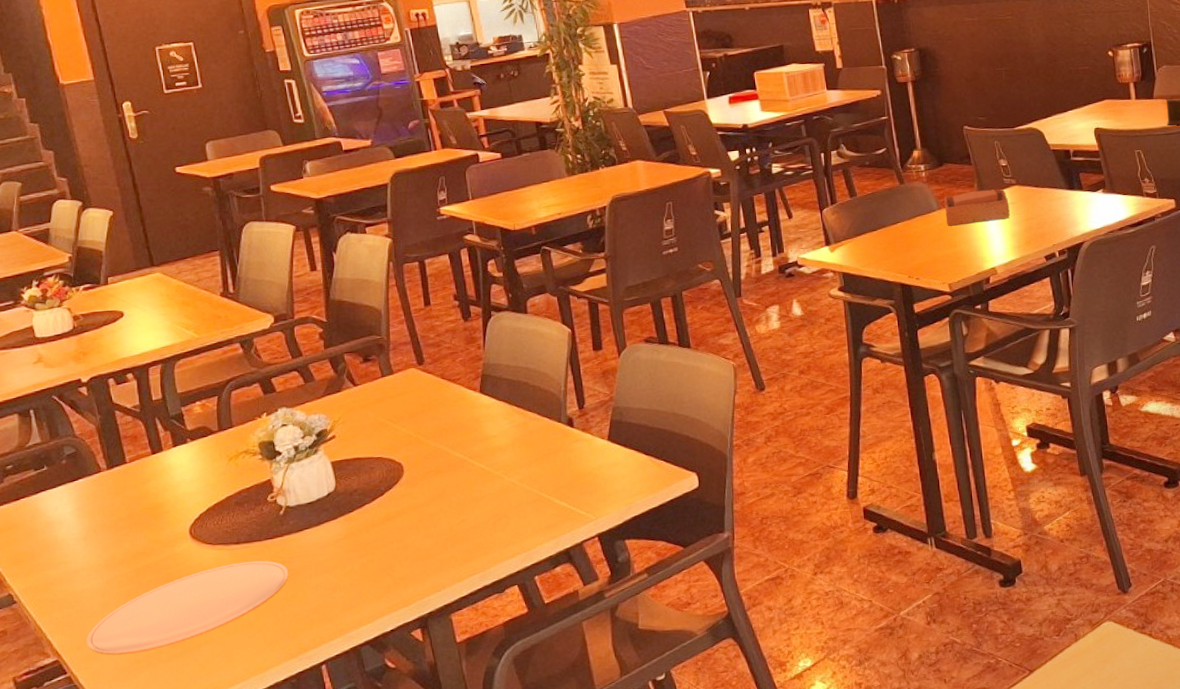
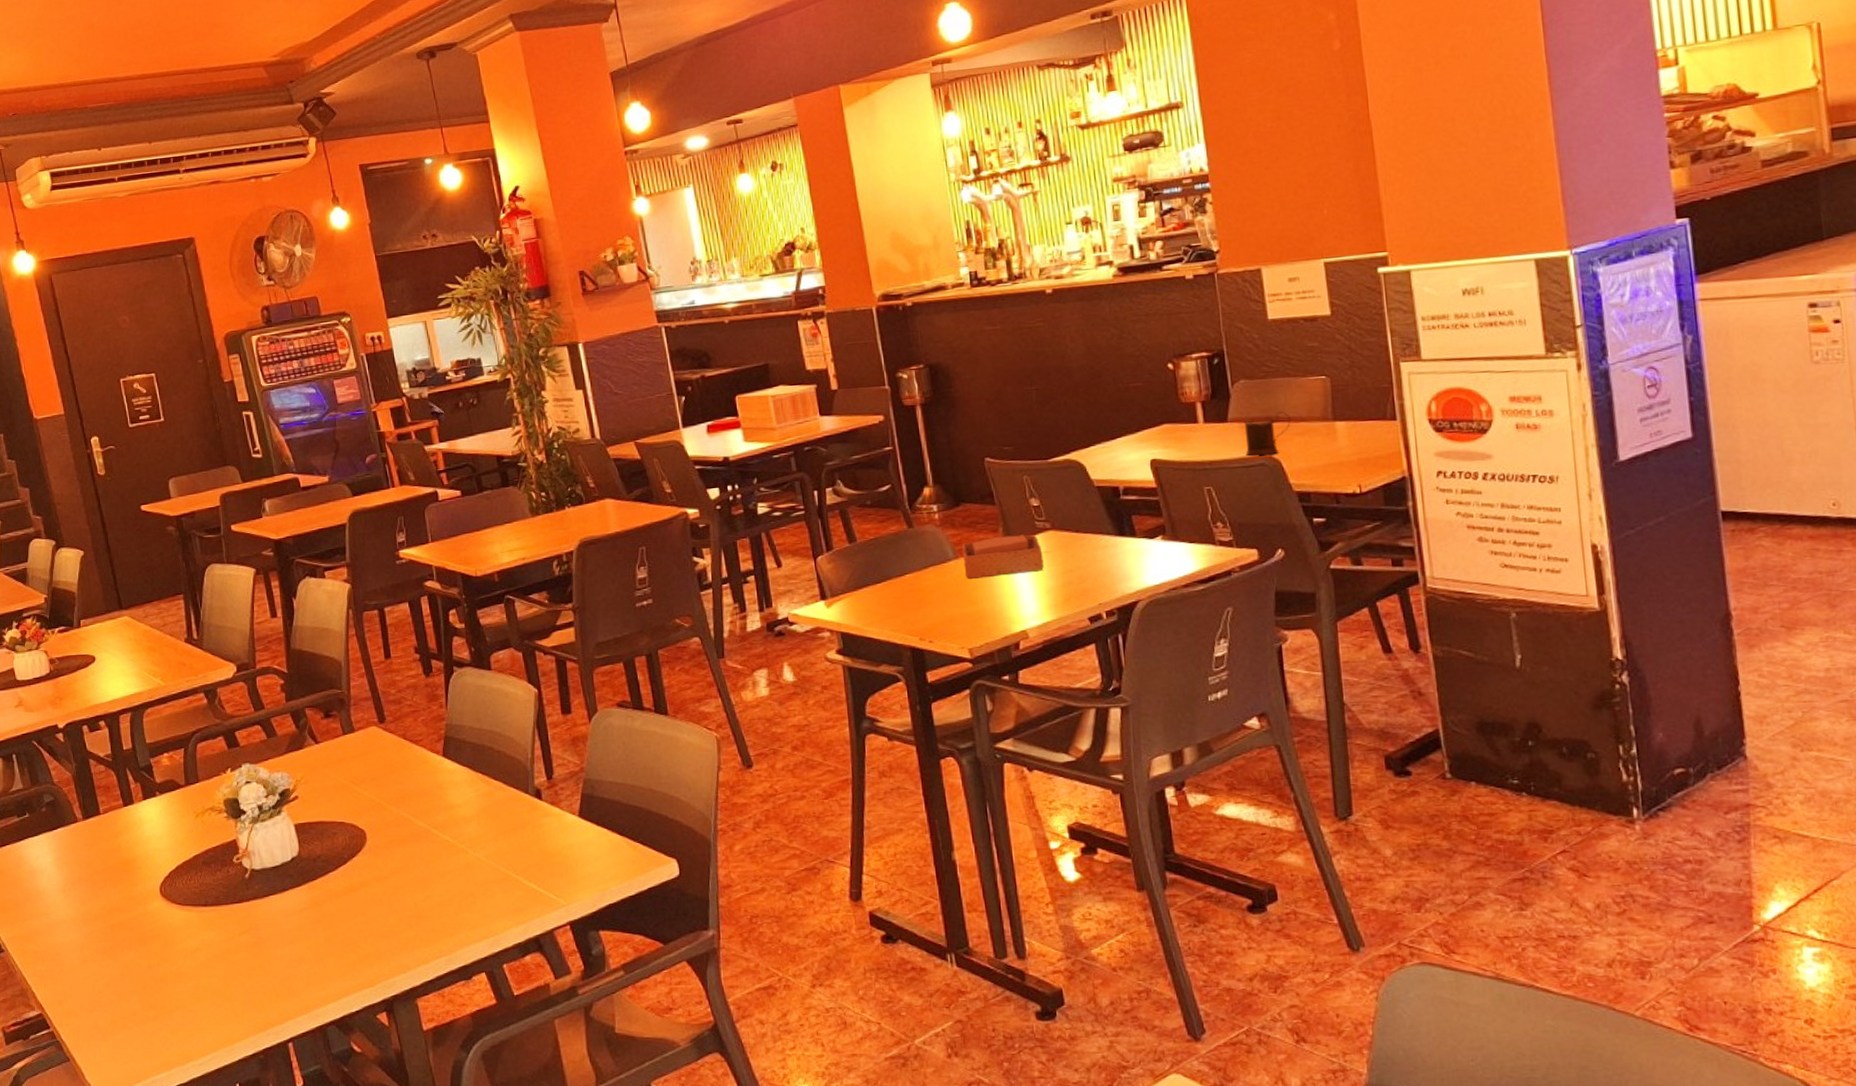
plate: present [86,560,289,656] -> none [67,925,255,1013]

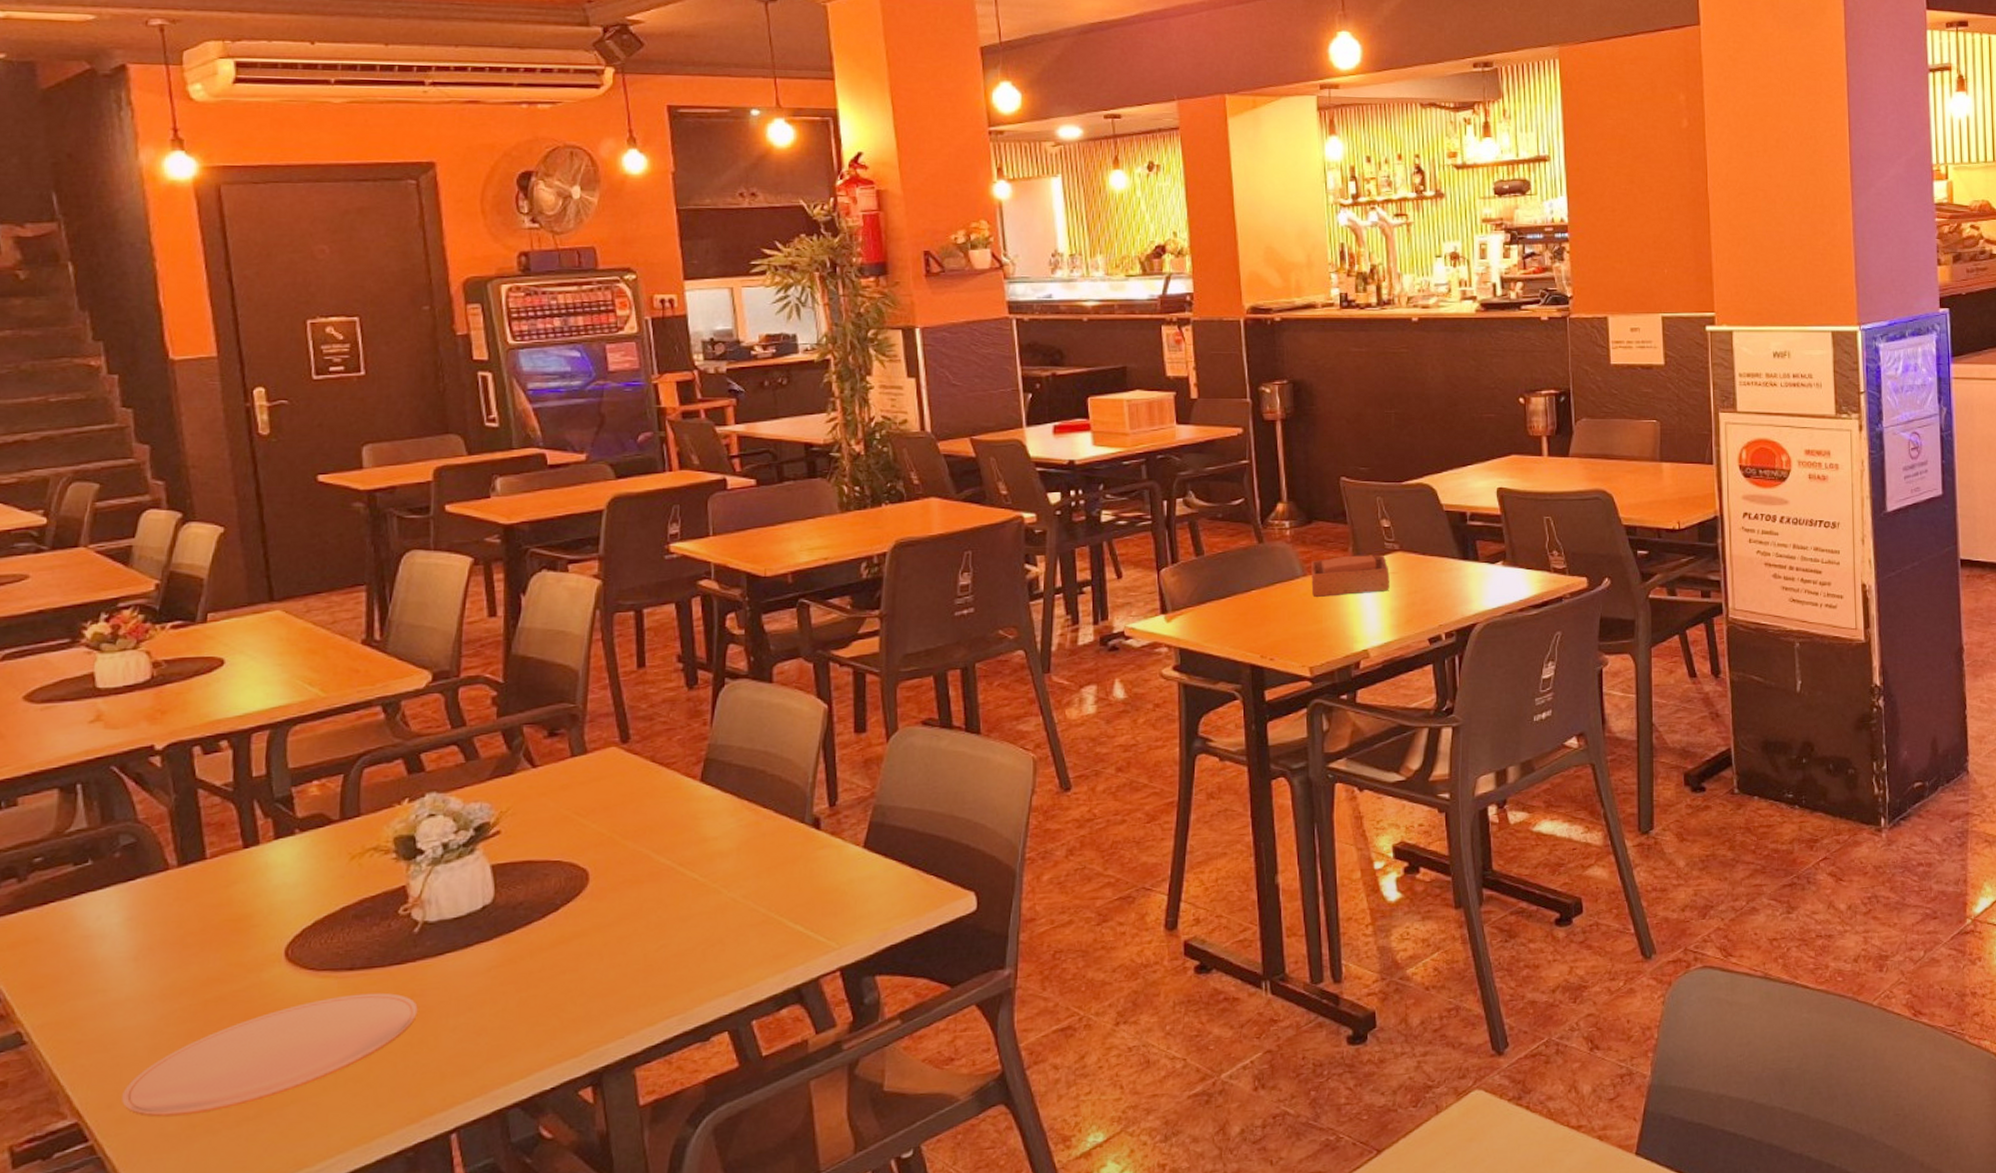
plate: none [67,925,255,1013] -> present [122,992,418,1117]
beer mug: present [1244,411,1291,457] -> none [1583,450,1624,490]

